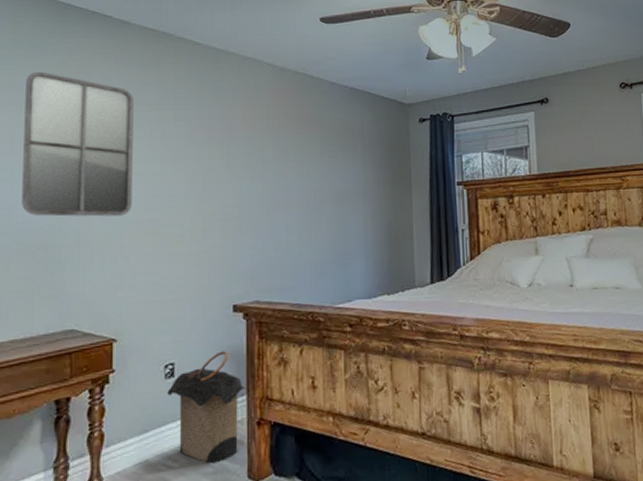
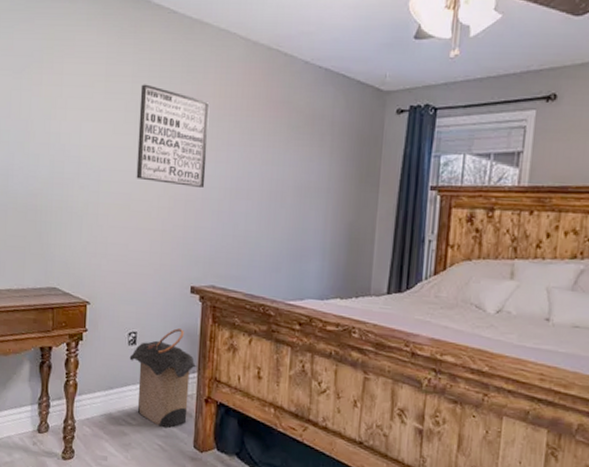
home mirror: present [21,71,133,217] -> none [16,36,112,187]
wall art: none [165,111,241,206] -> present [136,84,210,189]

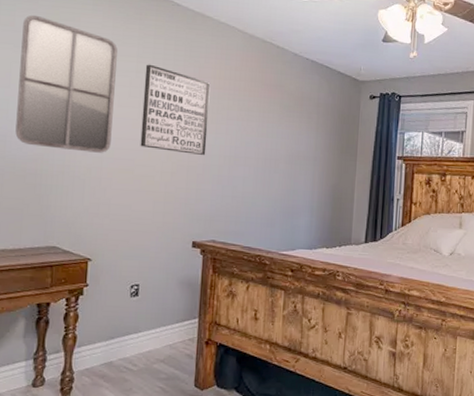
home mirror: none [16,36,112,187] -> present [15,14,117,153]
laundry hamper: present [129,328,197,429] -> none [131,279,198,371]

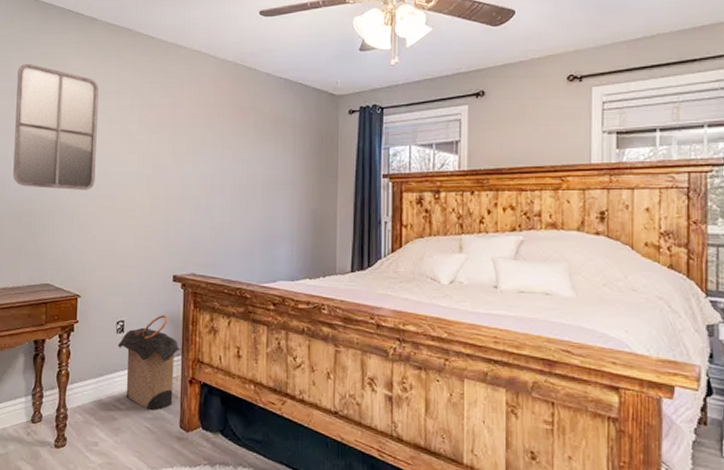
laundry hamper: none [131,279,198,371] -> present [118,315,181,411]
wall art: present [140,64,211,156] -> none [121,99,185,187]

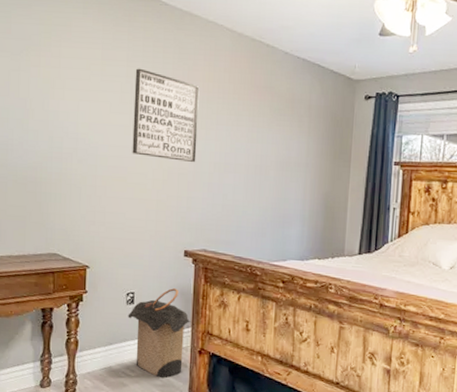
home mirror: present [13,63,99,190] -> none [16,21,108,161]
wall art: none [121,99,185,187] -> present [132,68,200,163]

